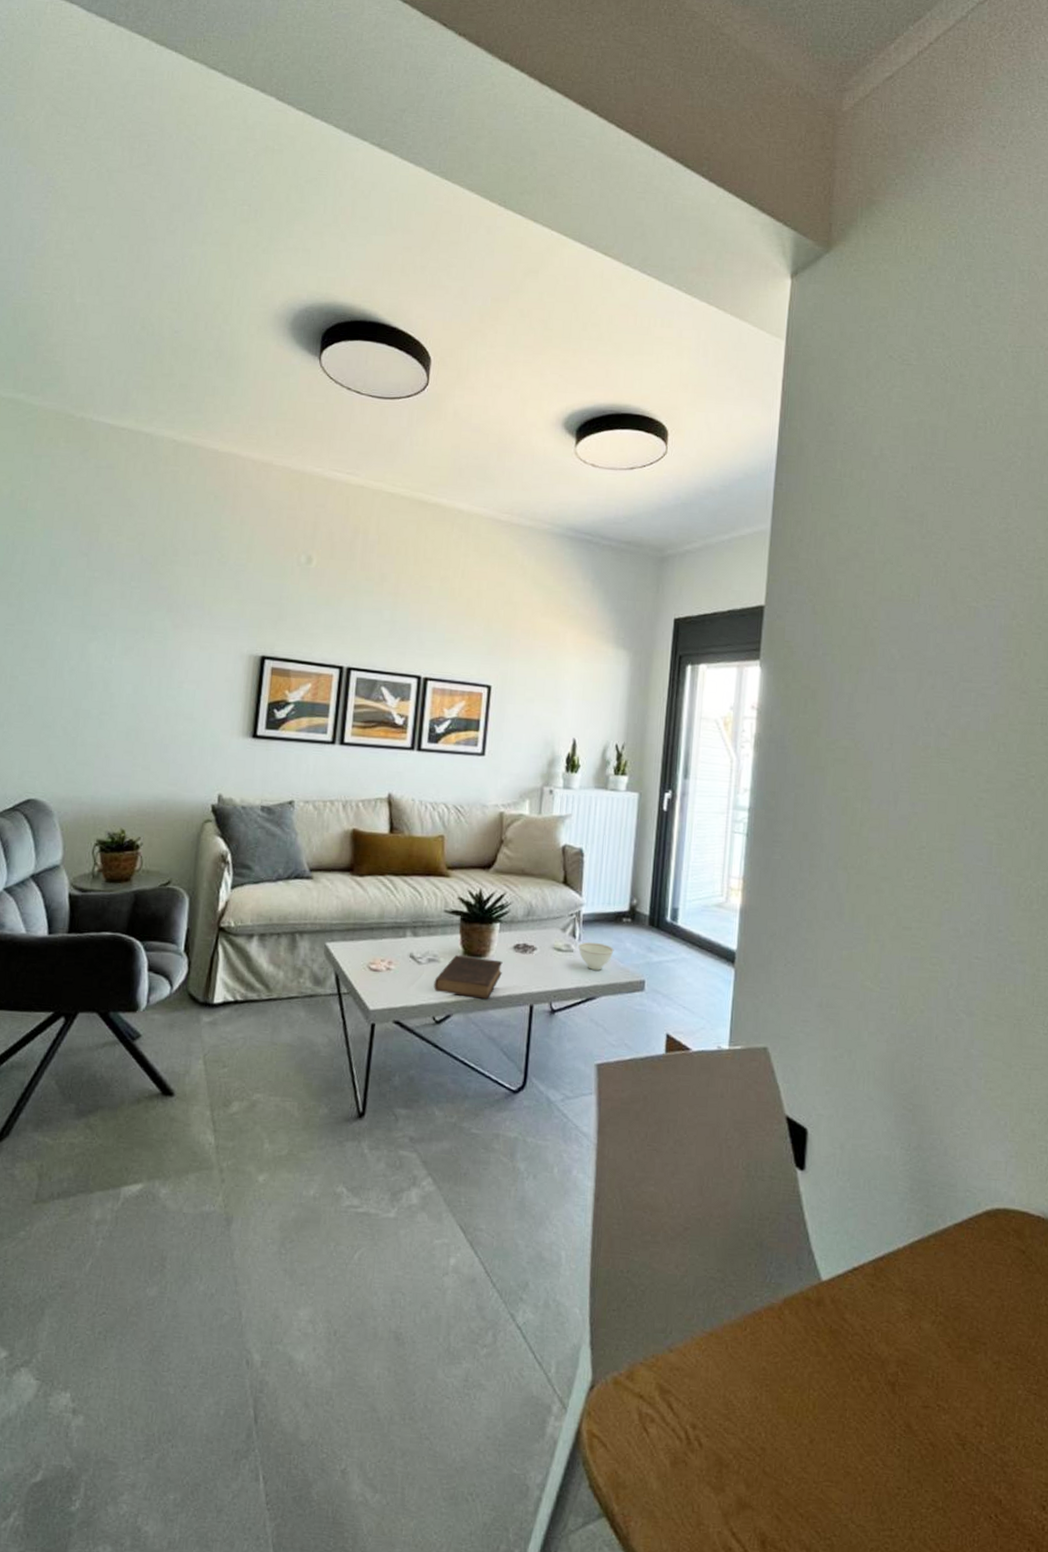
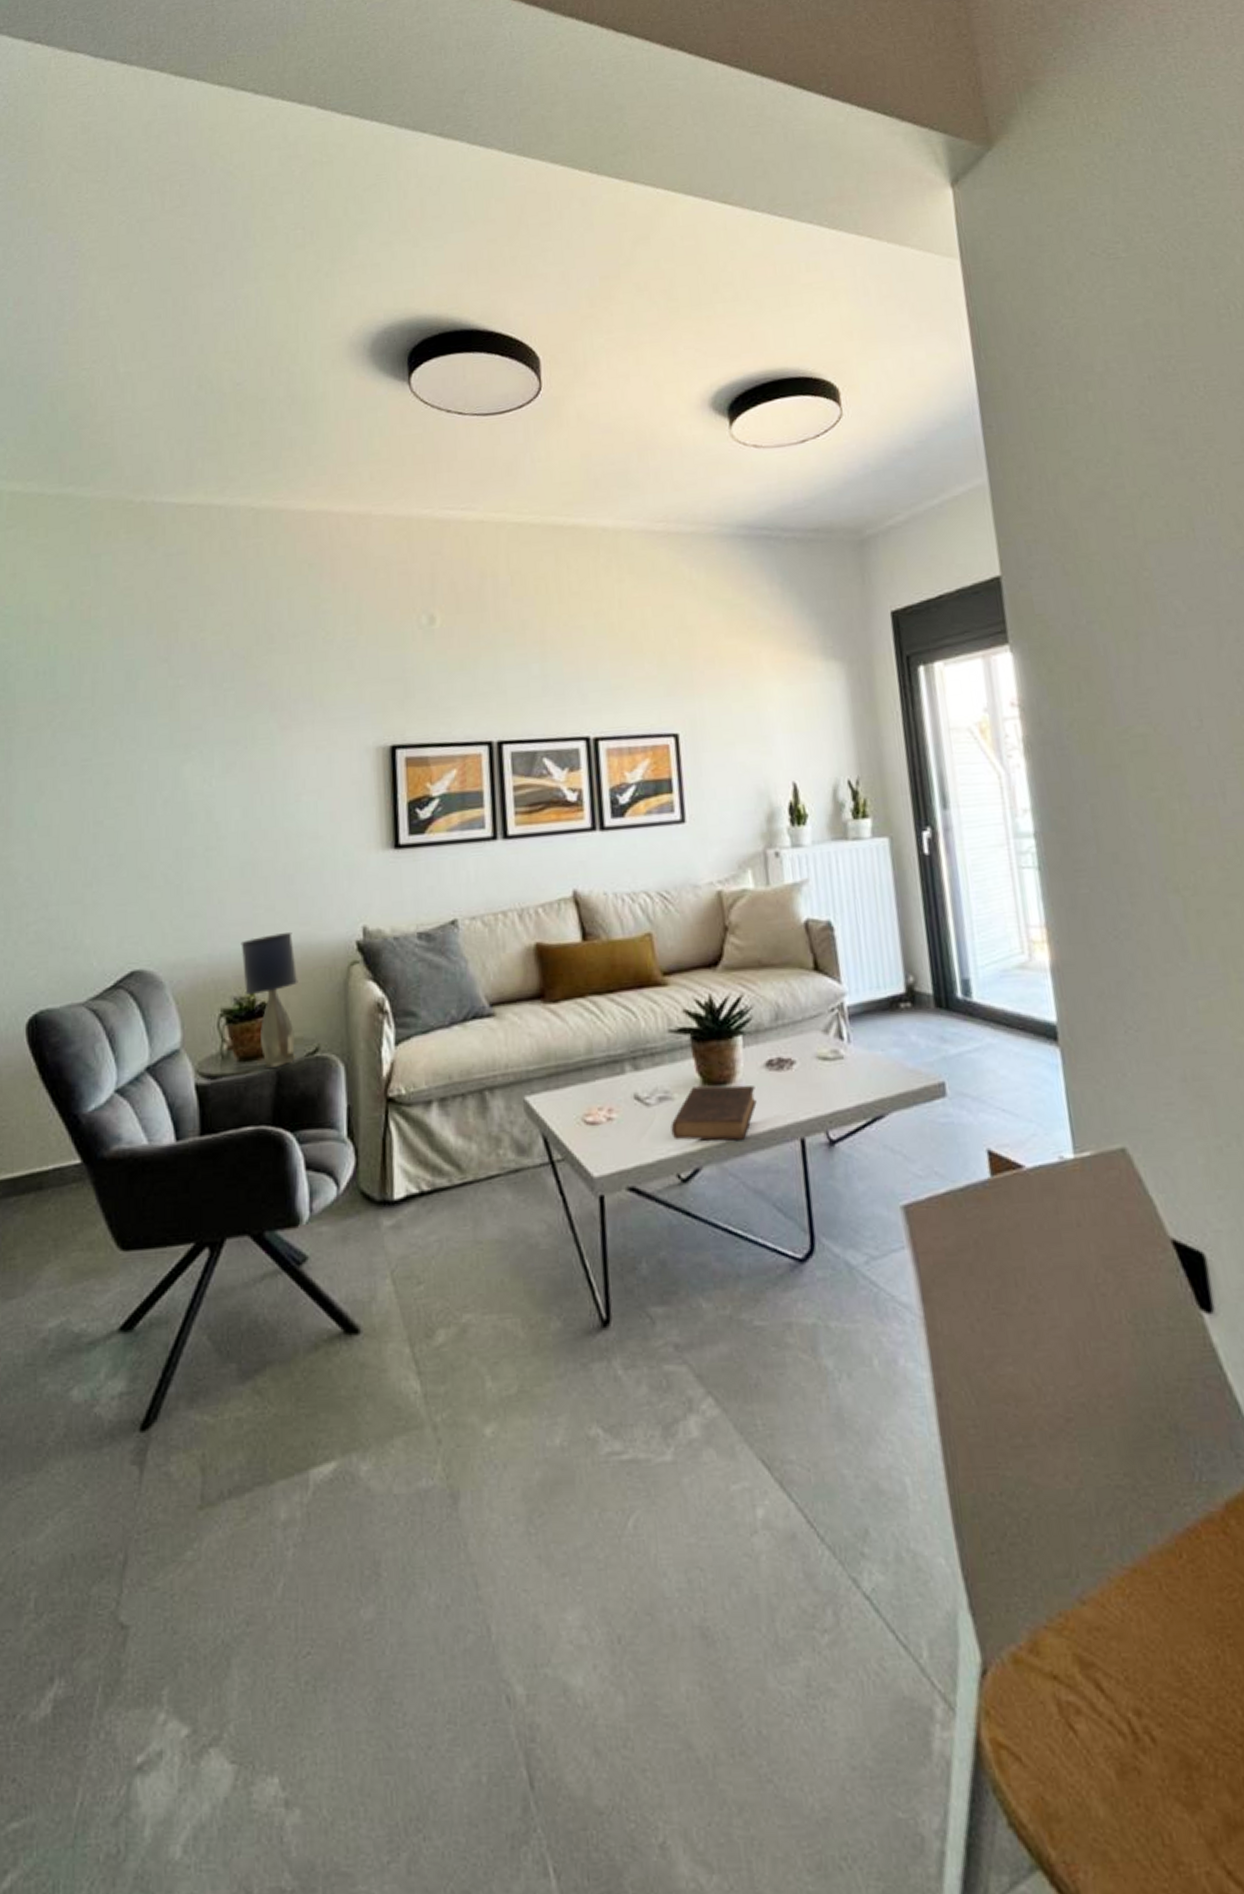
table lamp: none [117,788,162,891] -> present [240,933,298,1068]
bowl: present [578,941,614,970] -> none [849,1040,897,1079]

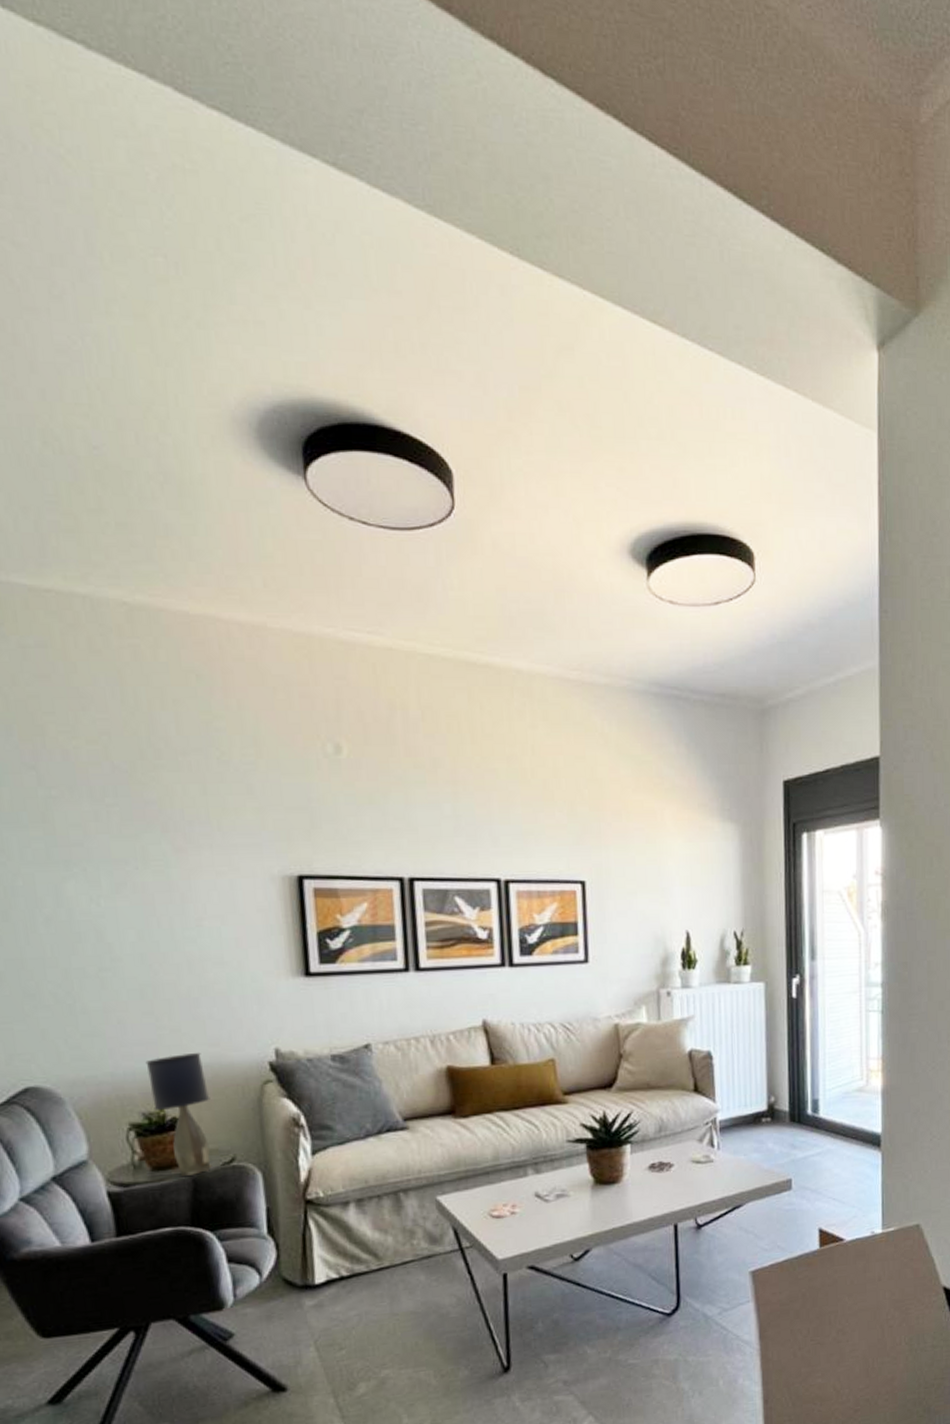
book: present [671,1085,757,1141] -> none [566,1183,640,1229]

